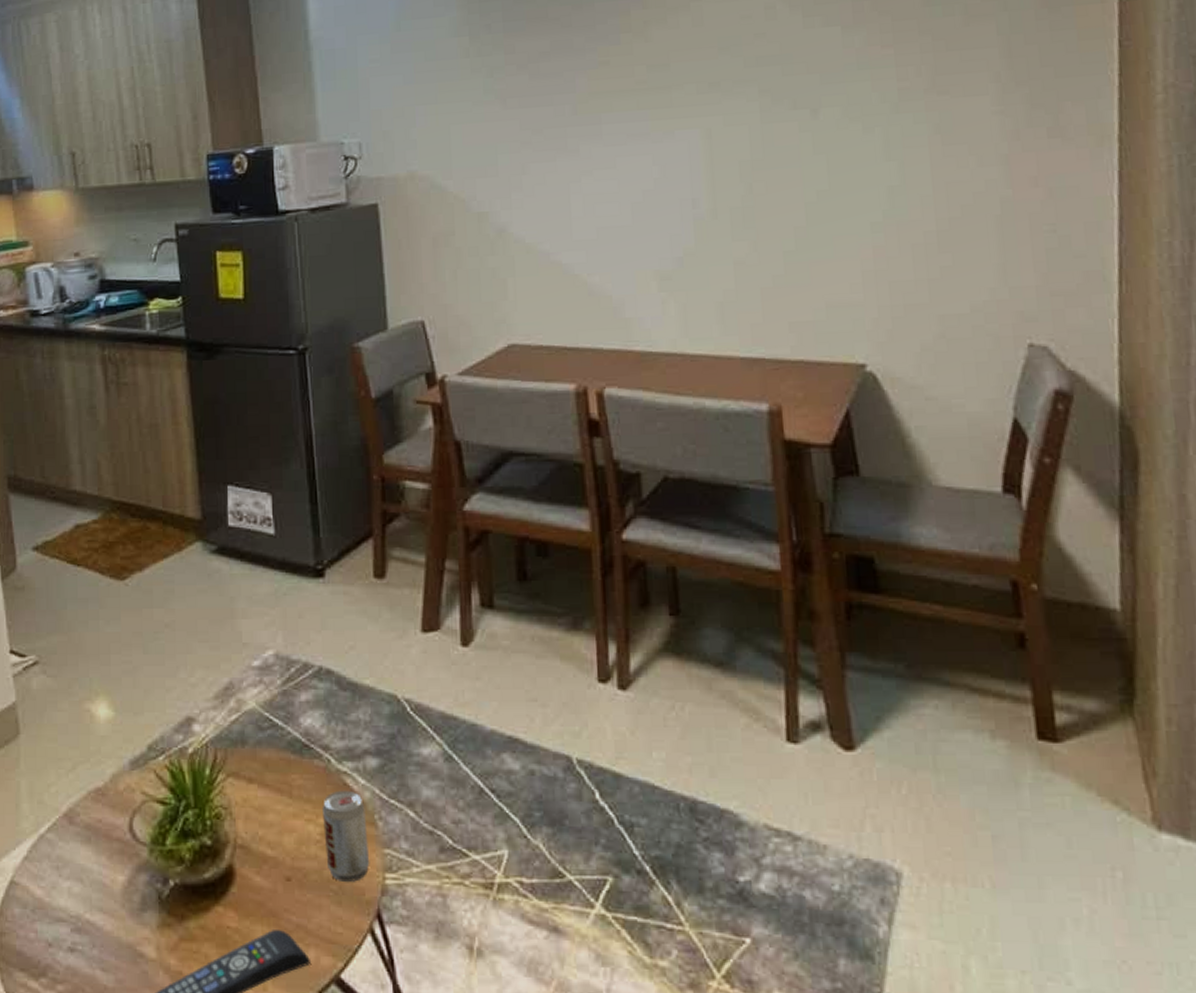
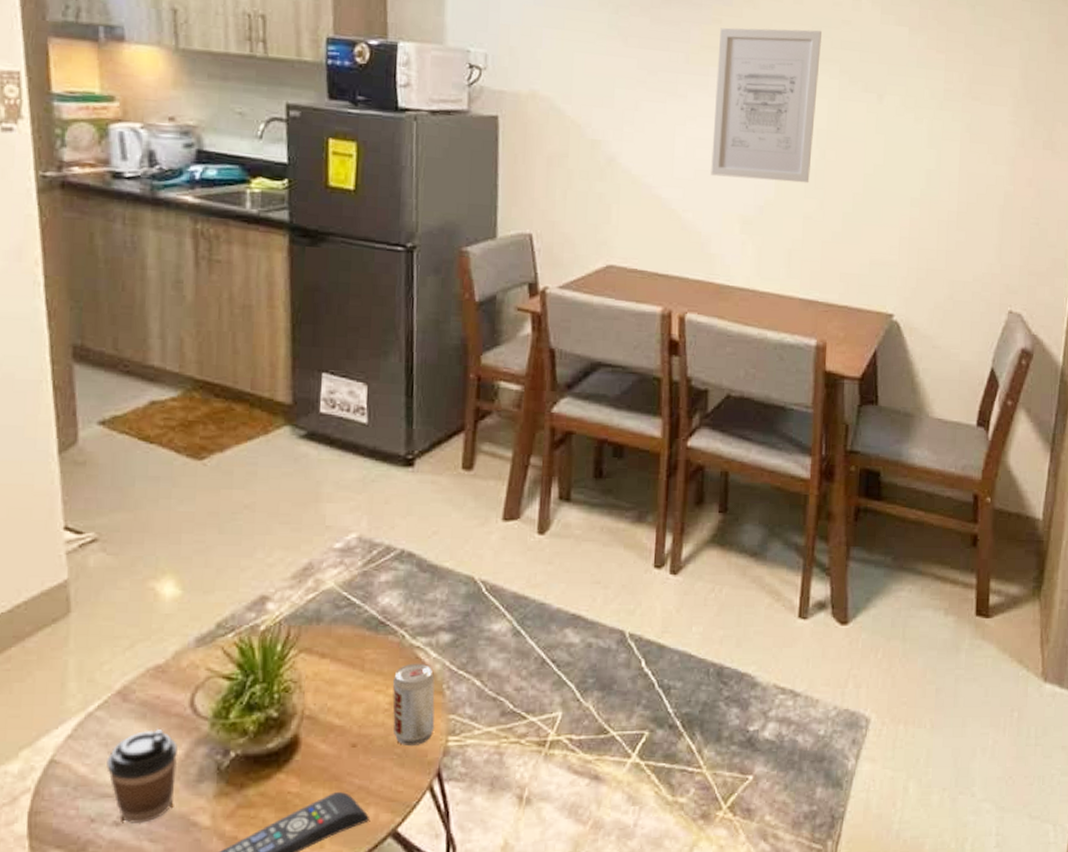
coffee cup: none [59,852,122,952] -> present [106,728,179,824]
wall art: none [609,50,737,232] -> present [711,27,822,184]

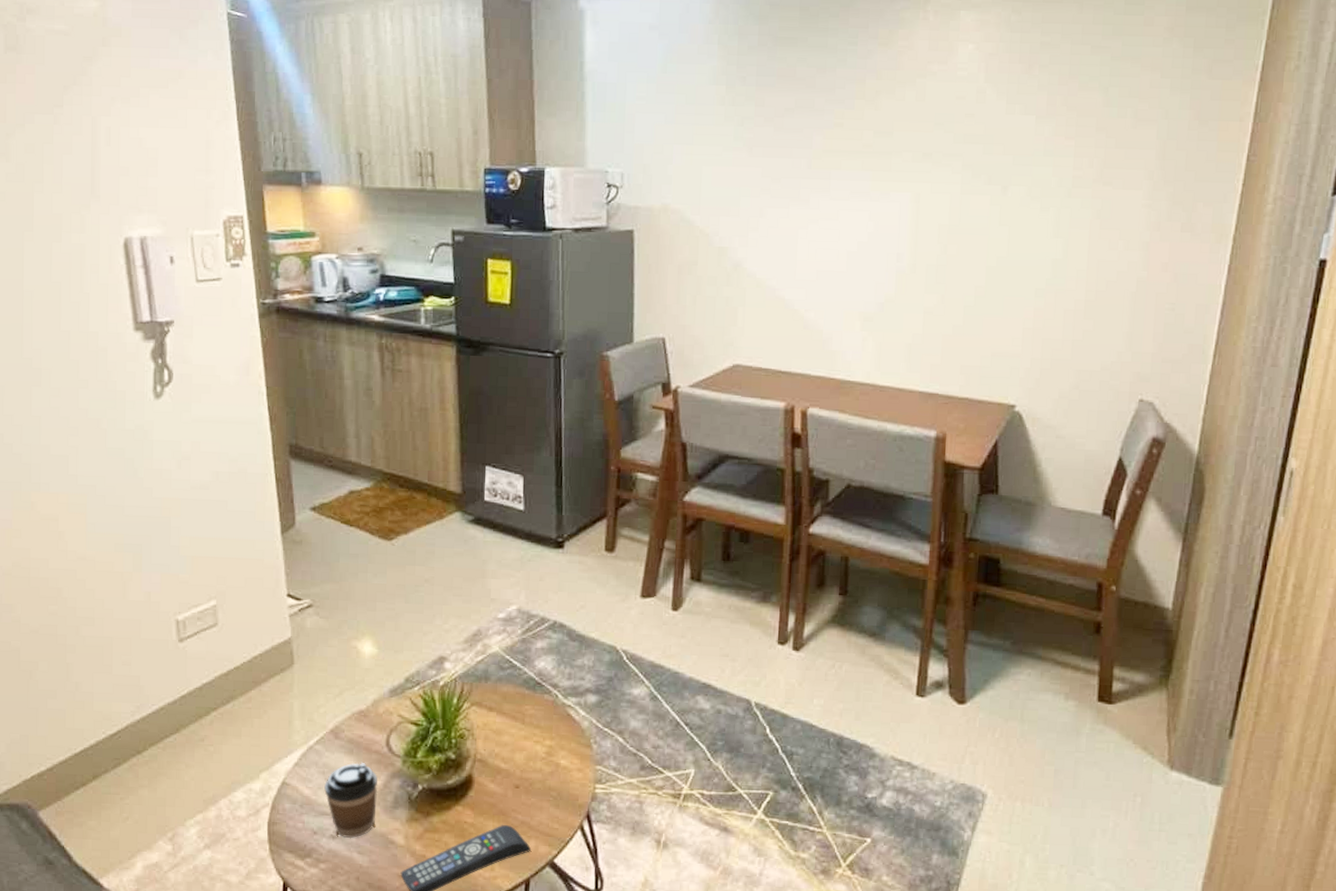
beverage can: present [392,663,435,747] -> none [548,719,584,791]
wall art: present [711,27,822,184] -> none [832,125,944,279]

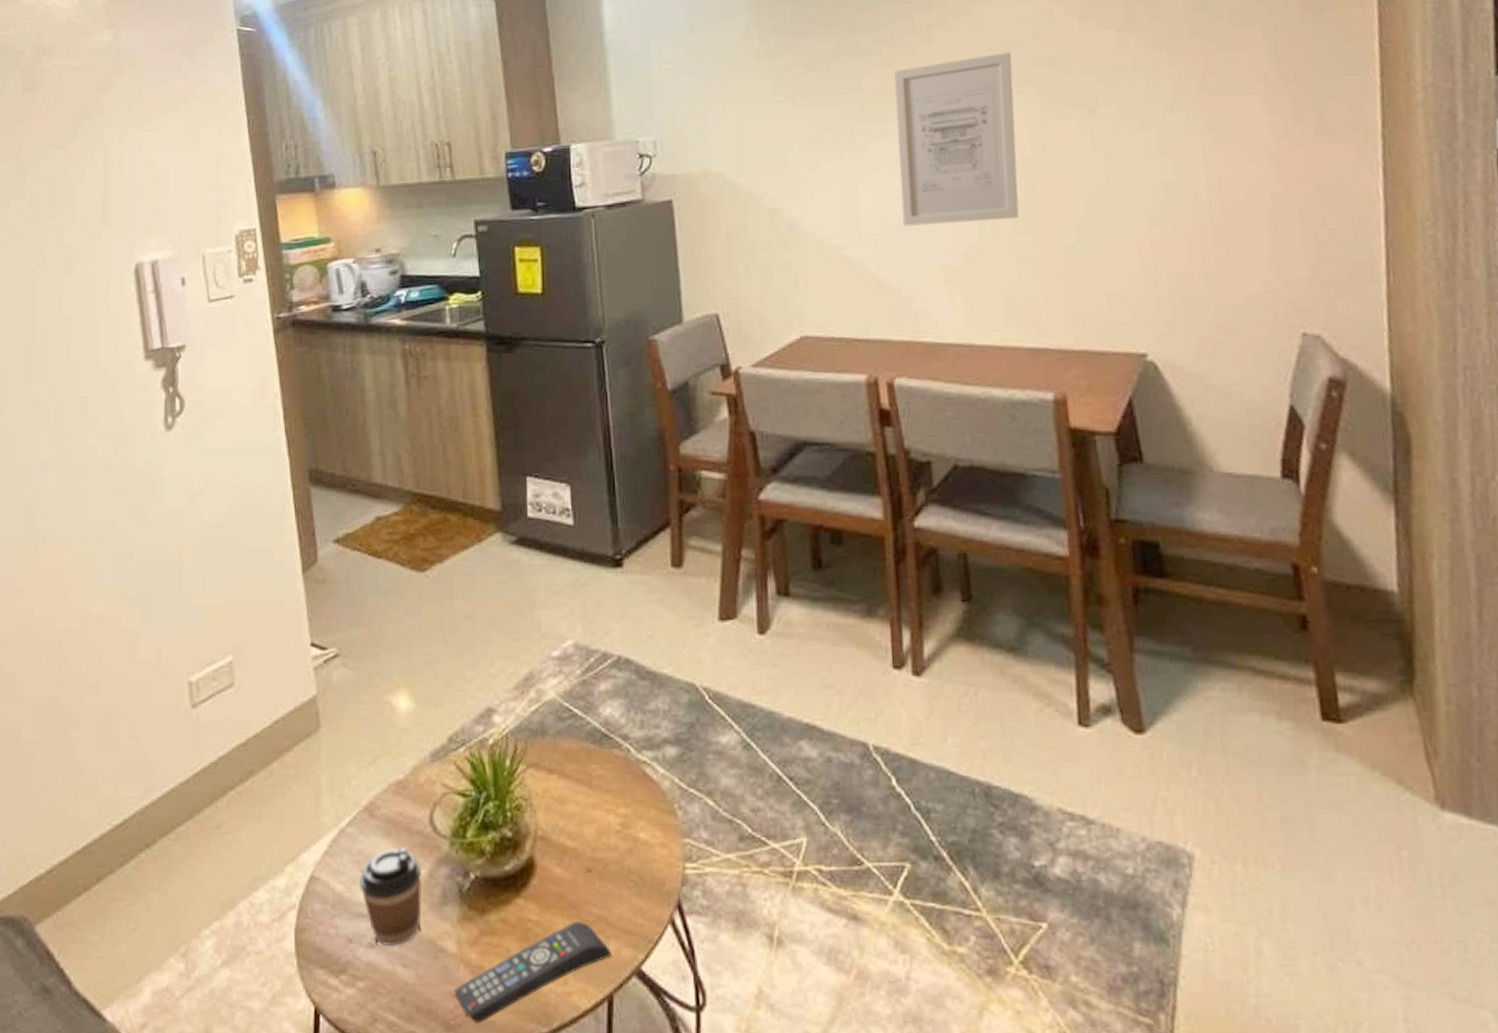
wall art: none [832,125,944,279] -> present [894,51,1019,226]

